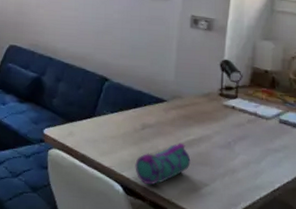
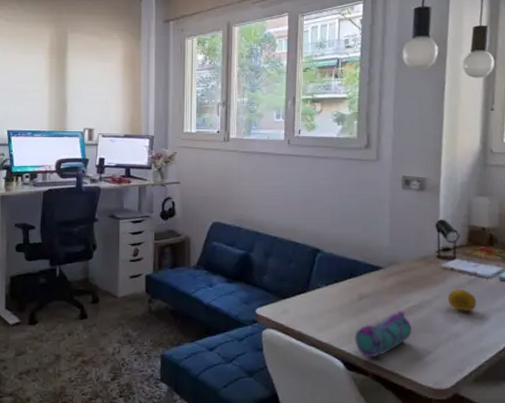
fruit: none [227,126,255,149] -> present [447,288,477,311]

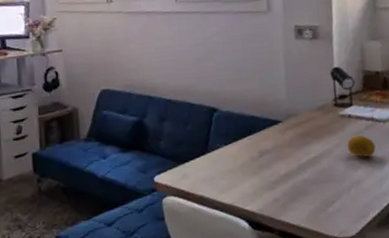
pencil case: present [354,310,412,358] -> none [258,163,315,215]

